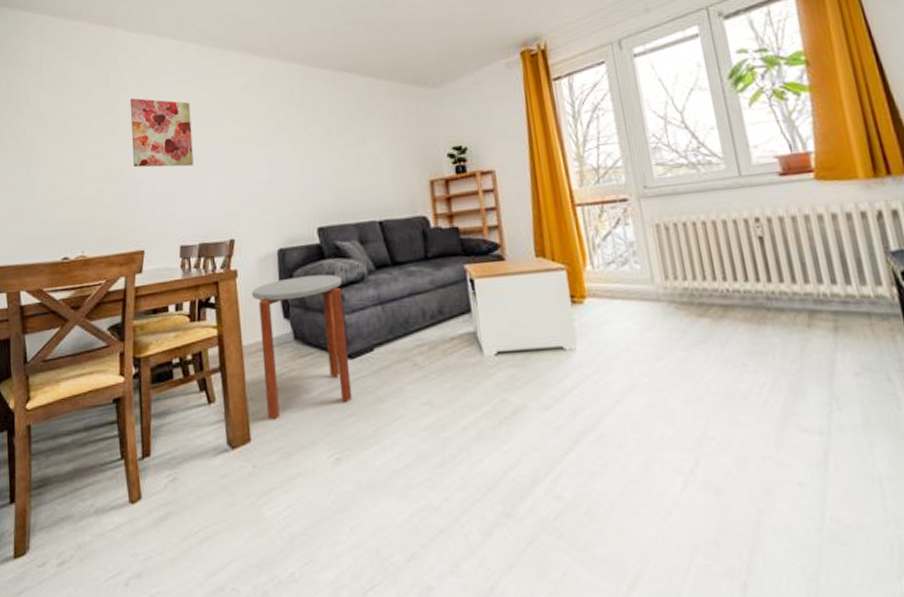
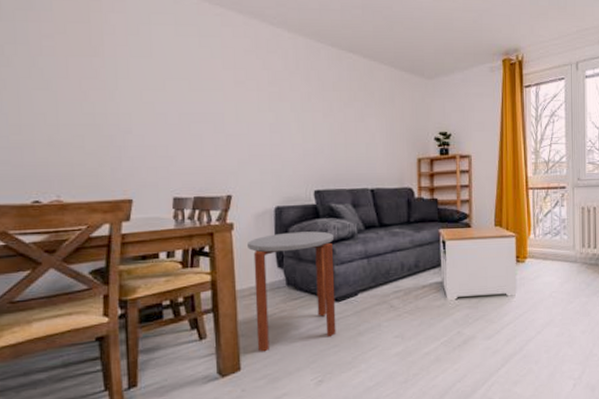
wall art: present [130,98,194,168] -> none [116,44,190,122]

